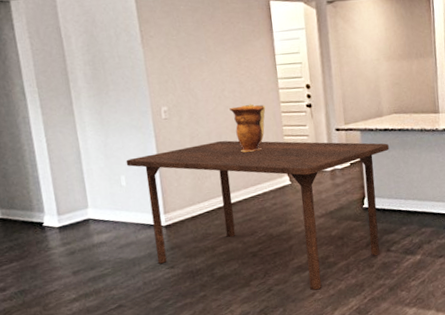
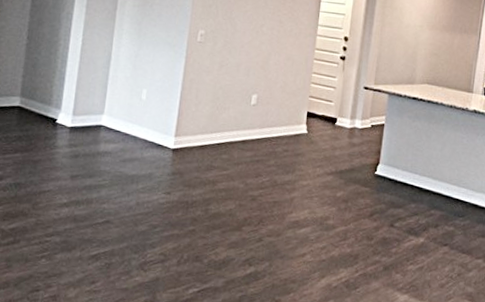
dining table: present [126,140,389,291] -> none [151,74,415,251]
decorative vase: present [229,104,266,153] -> none [264,44,300,93]

